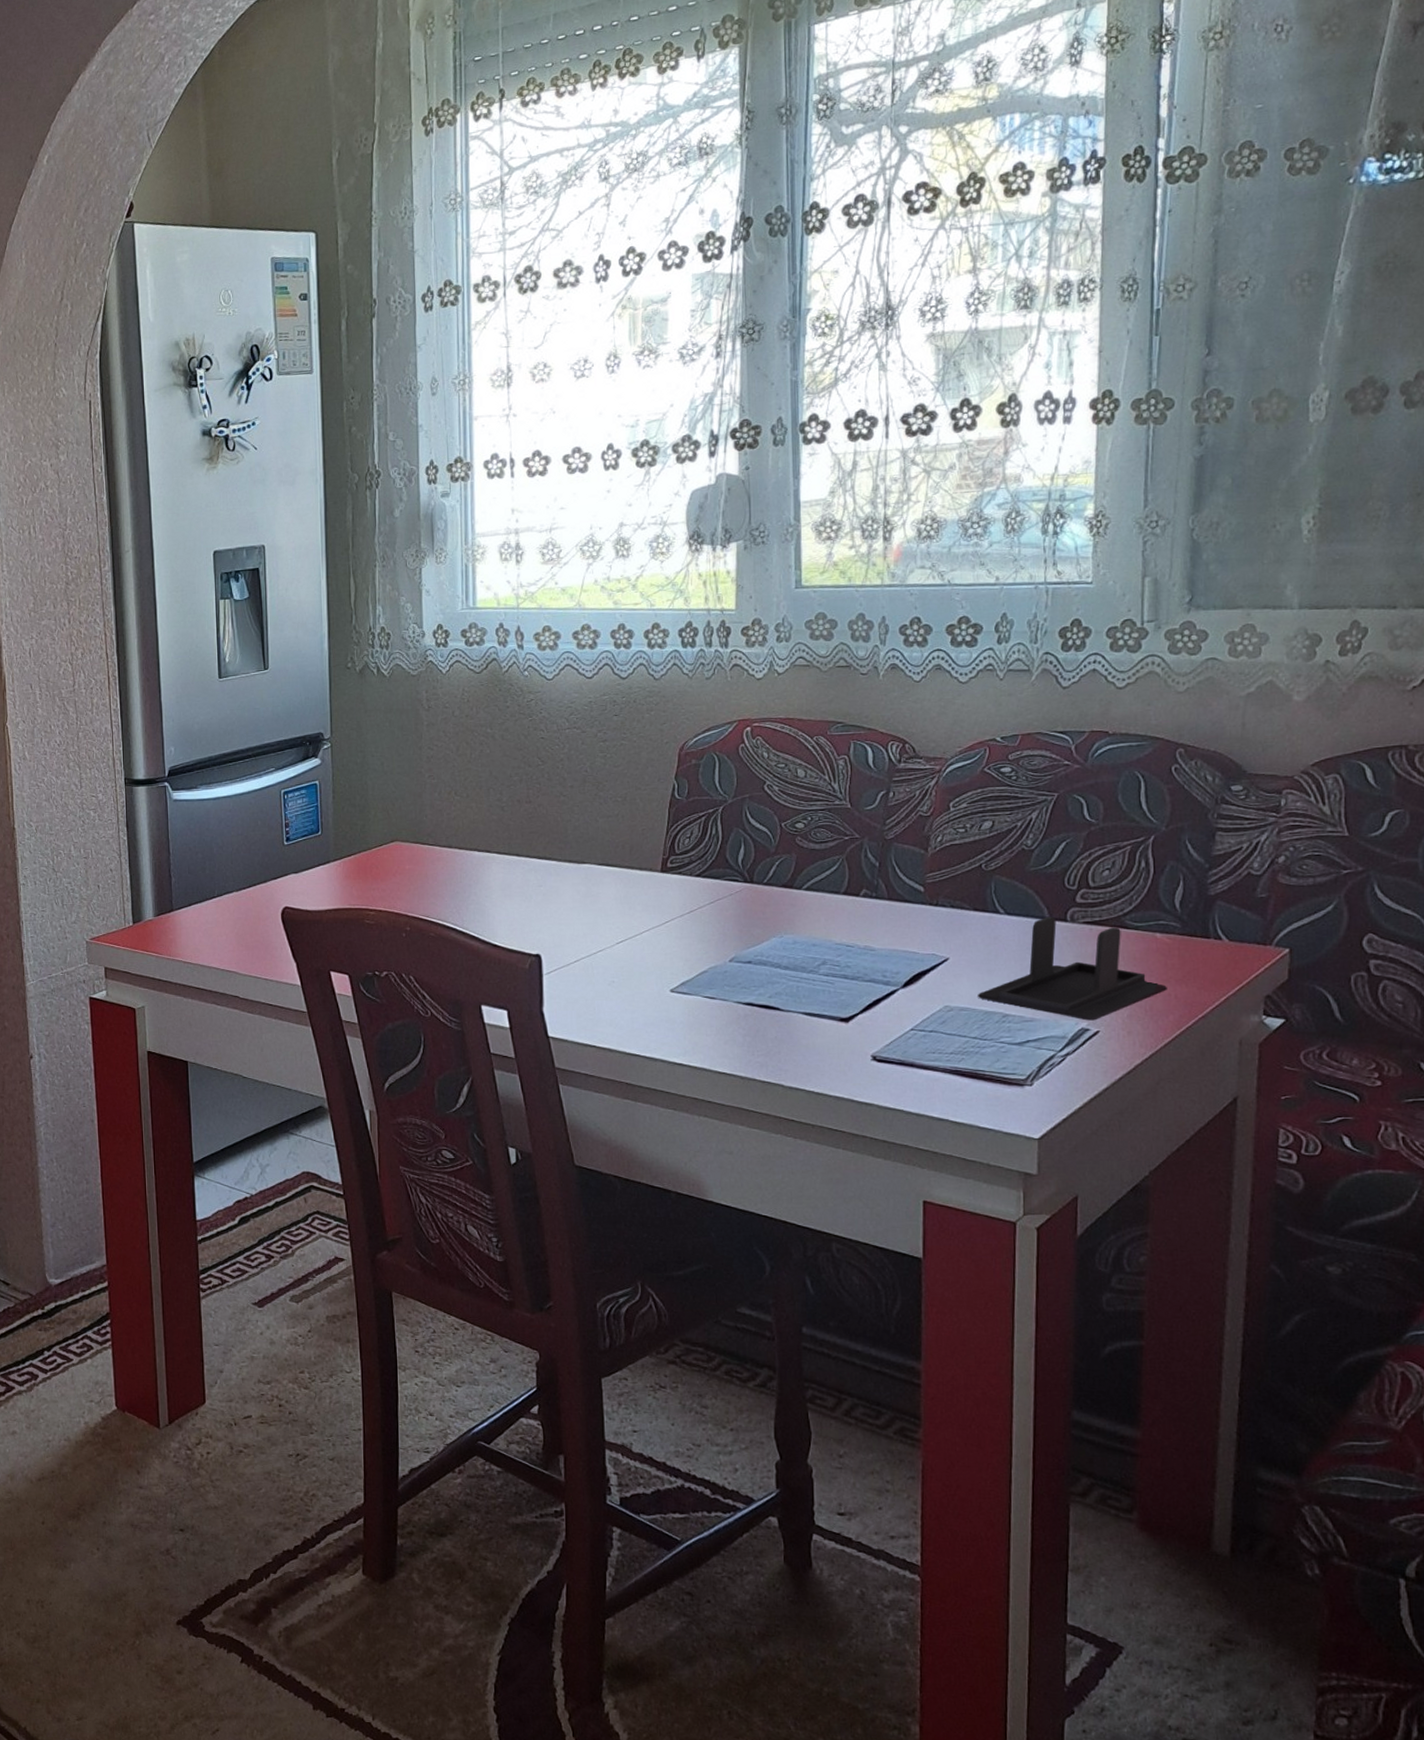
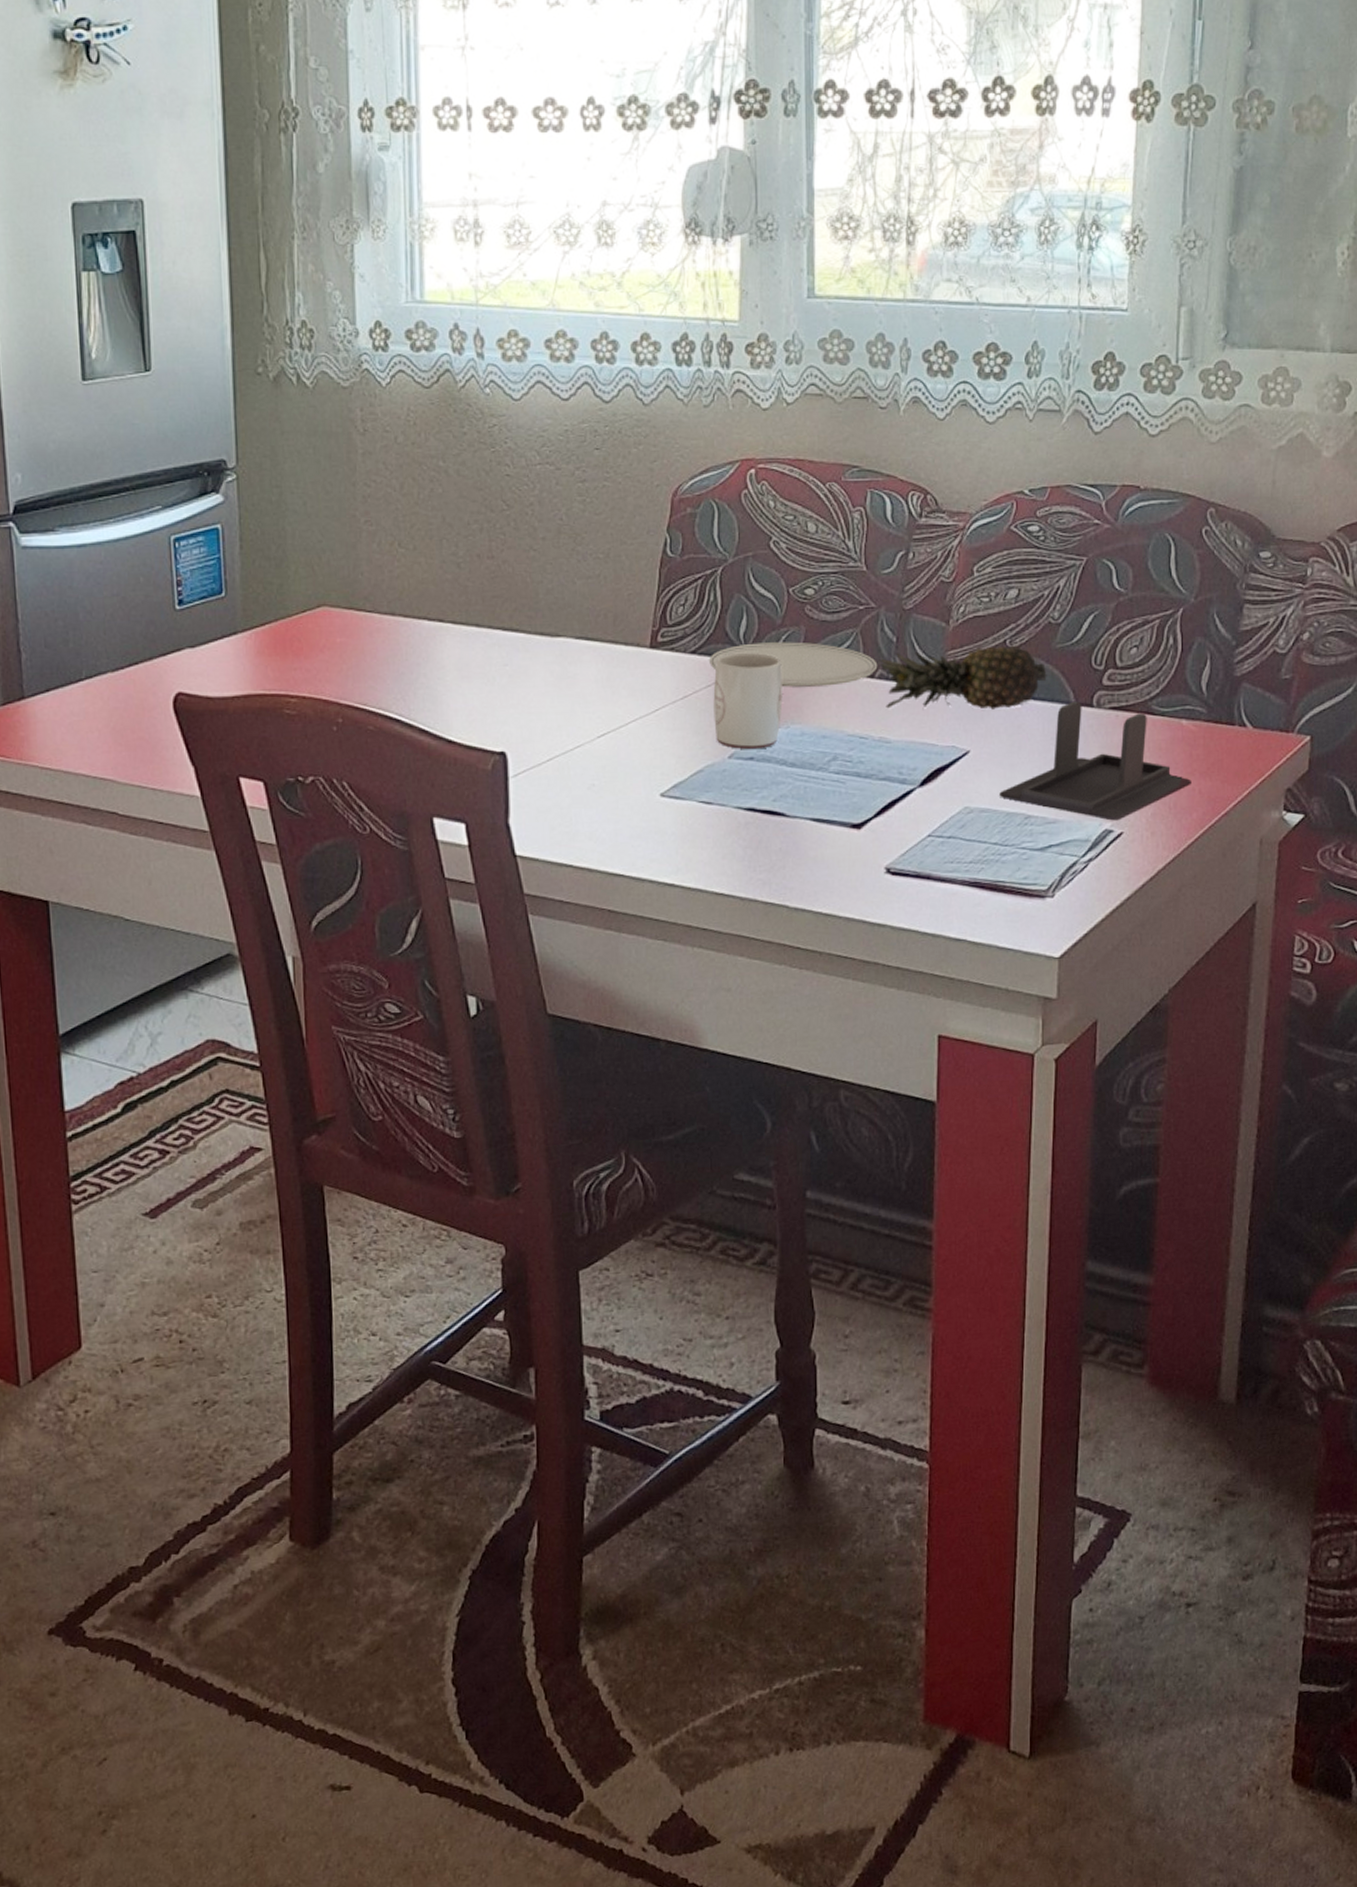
plate: none [712,866,862,904] -> present [709,642,878,687]
mug: none [715,875,777,955] -> present [713,652,783,750]
fruit: none [863,869,1022,923] -> present [879,645,1047,710]

